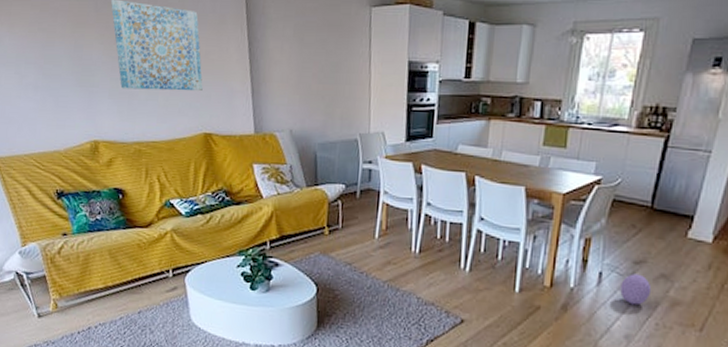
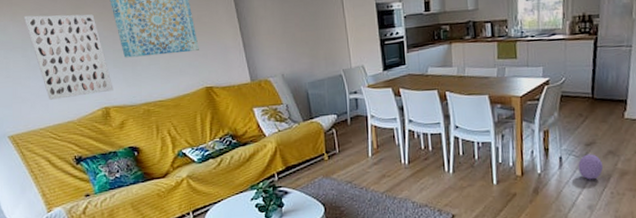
wall art: none [21,29,106,125] -> present [23,14,114,100]

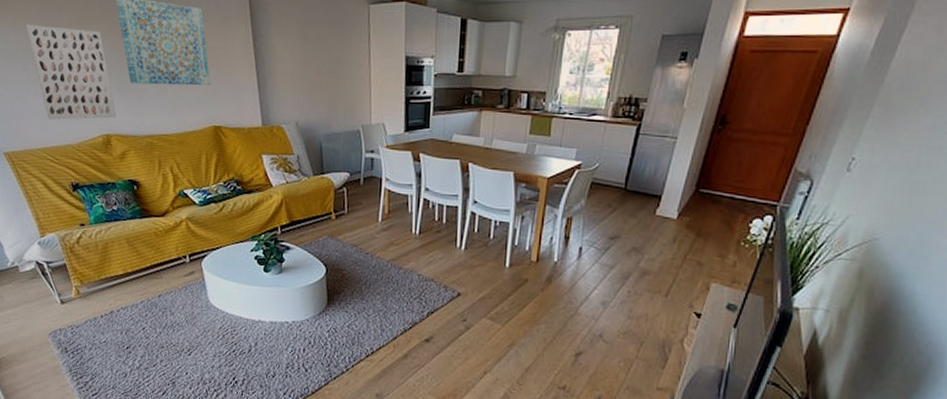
ball: present [578,154,604,180] -> none [597,248,625,276]

